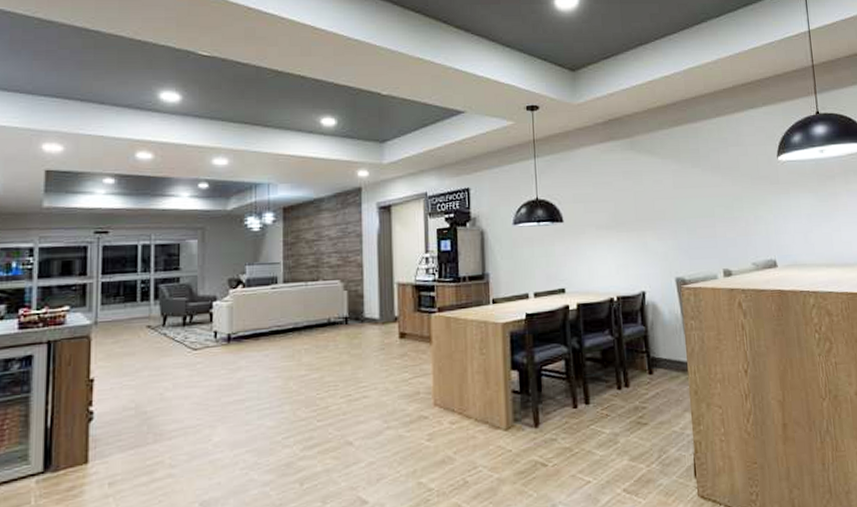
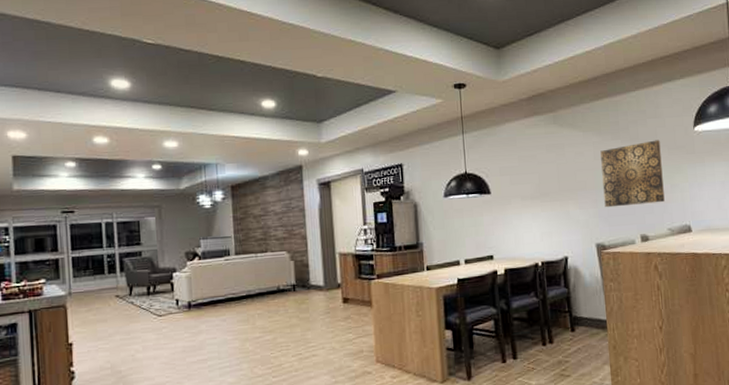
wall art: none [680,169,748,240] -> present [600,140,665,208]

